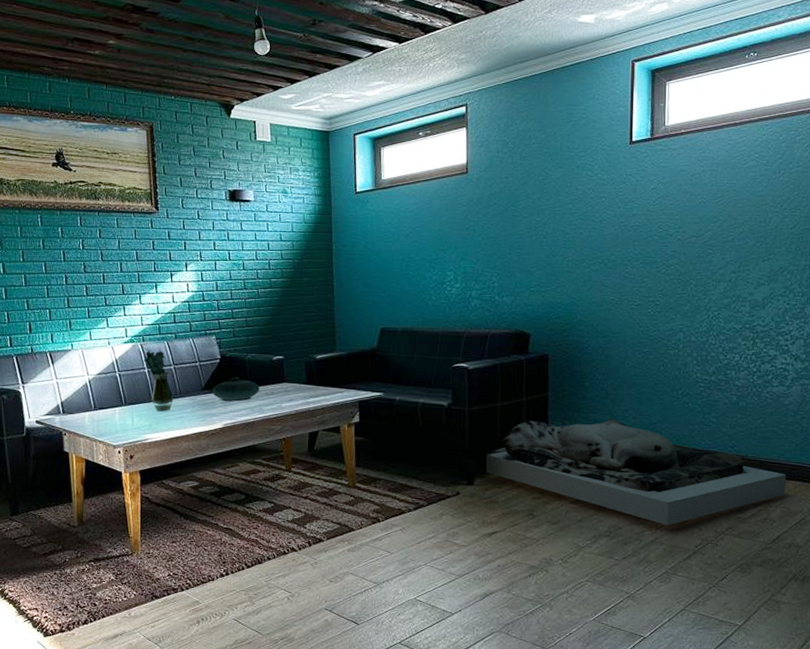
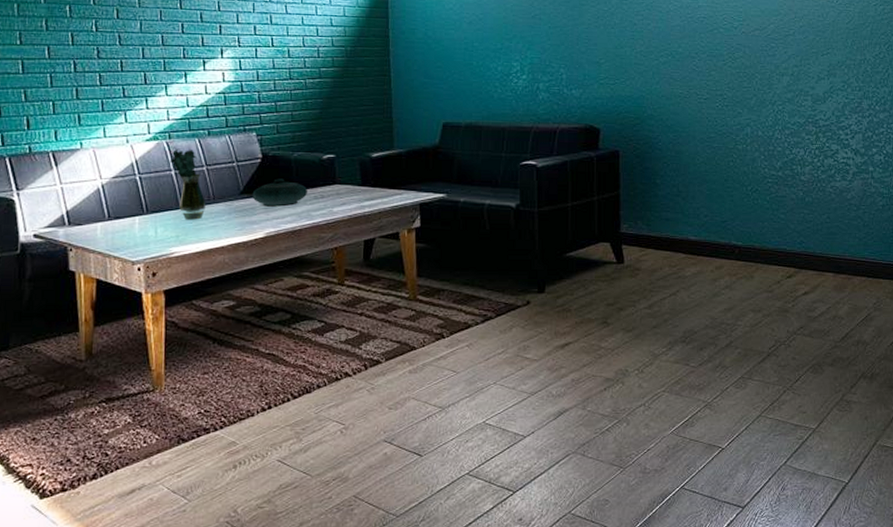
dog bed: present [485,417,787,525] -> none [557,216,852,328]

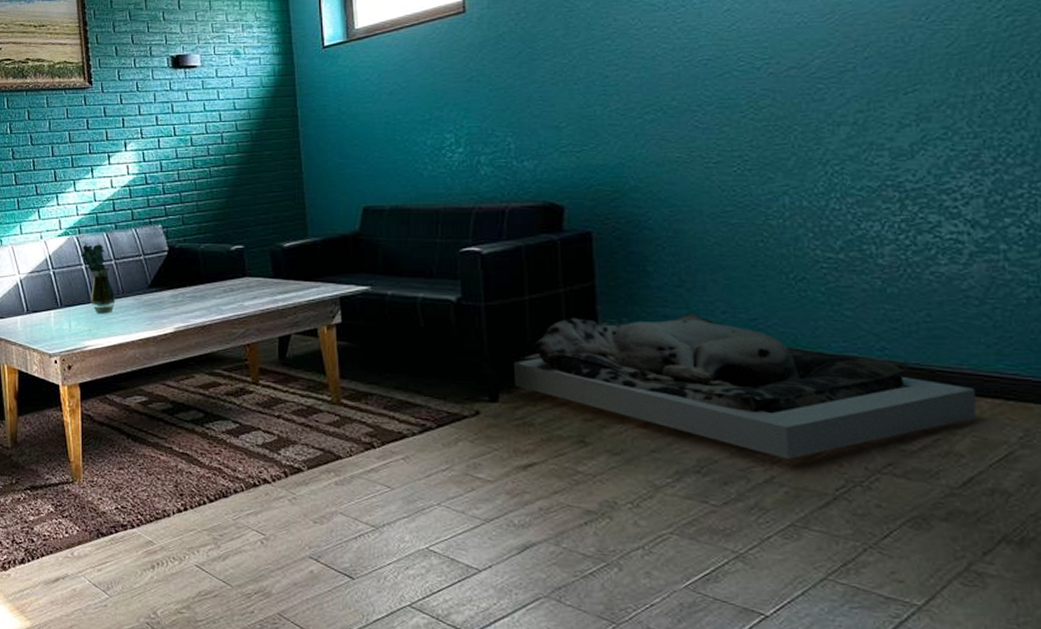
decorative bowl: present [252,178,308,207] -> none [160,271,217,301]
dog bed: none [557,216,852,328] -> present [513,312,976,459]

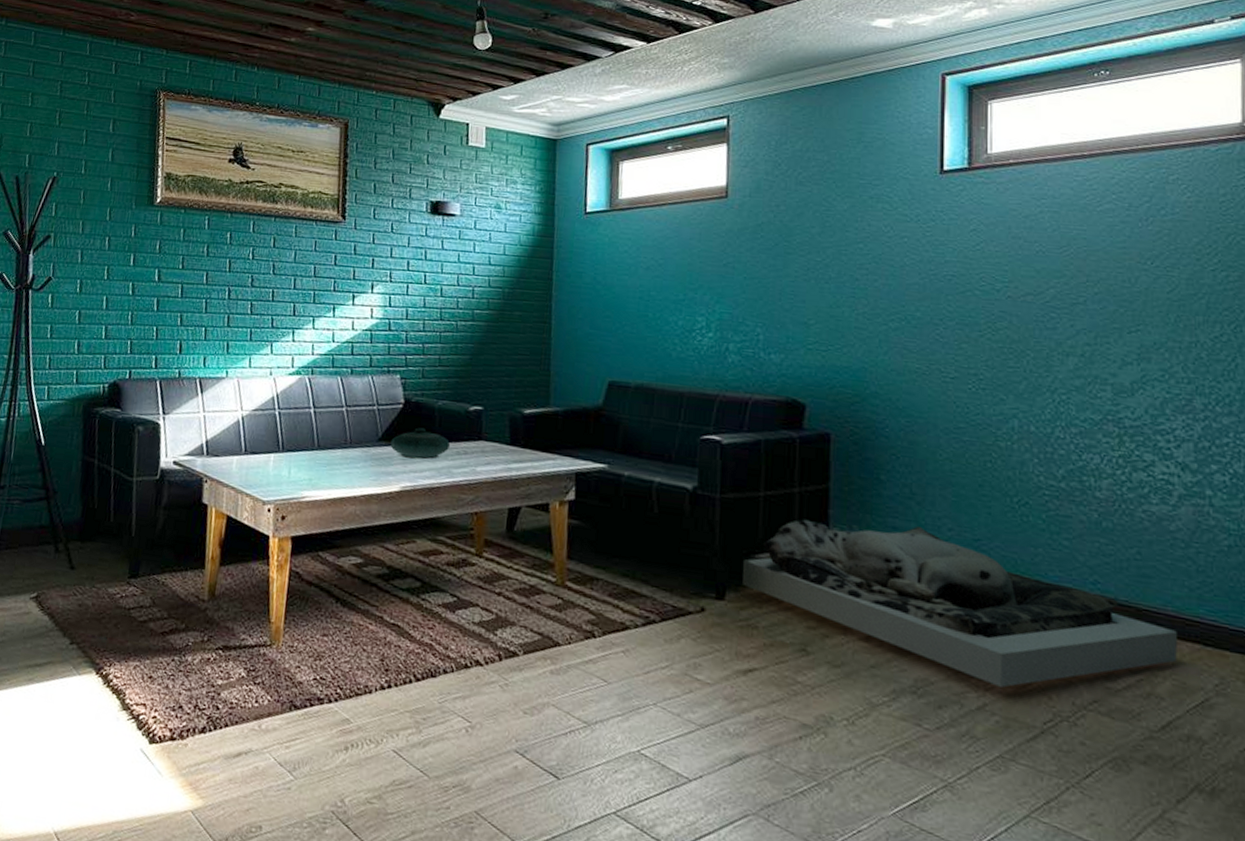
vase: present [81,242,116,315] -> none [310,383,343,465]
decorative bowl: none [160,271,217,301] -> present [390,427,451,459]

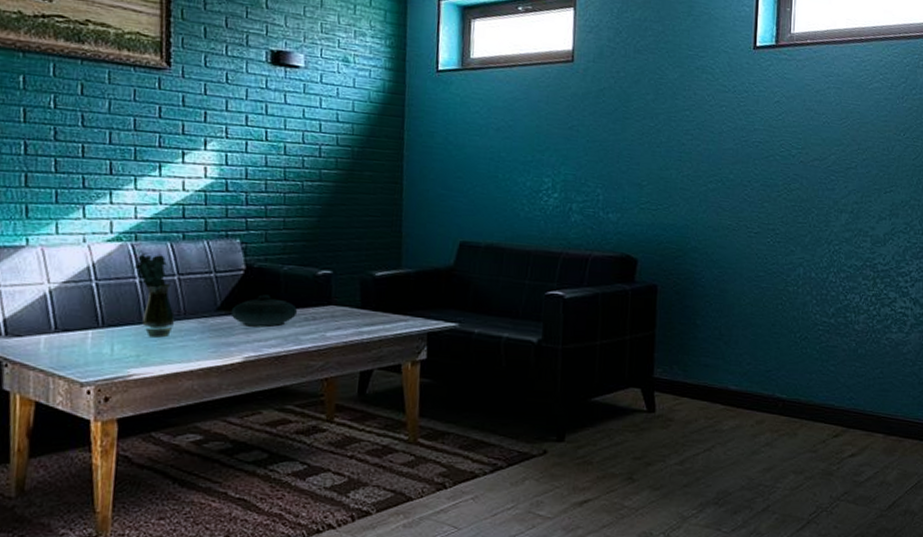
vase: none [310,383,343,465] -> present [135,250,176,339]
dog bed: present [741,519,1178,688] -> none [579,362,904,490]

